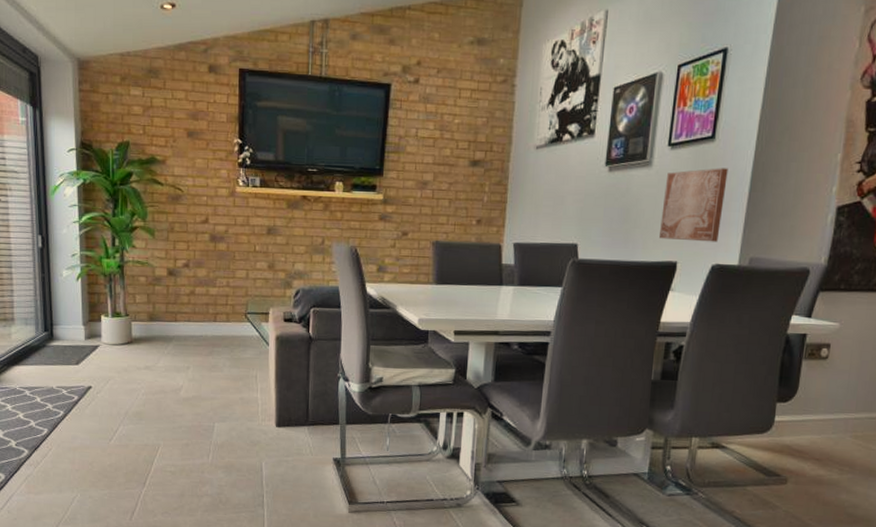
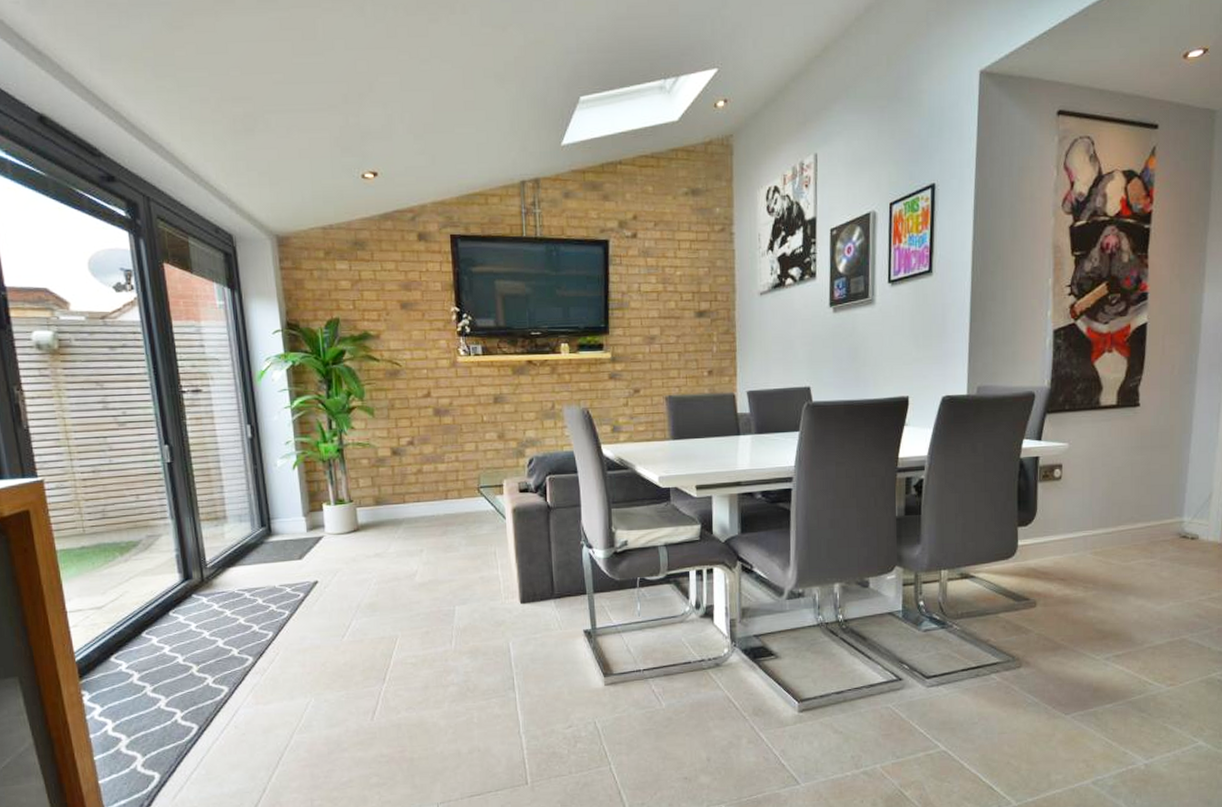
wall art: present [659,168,728,242] -> none [889,300,948,375]

